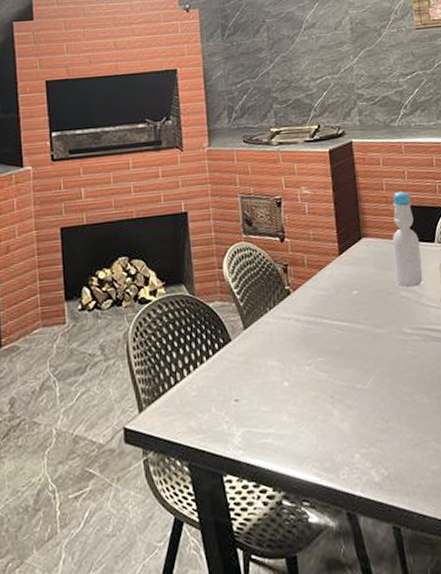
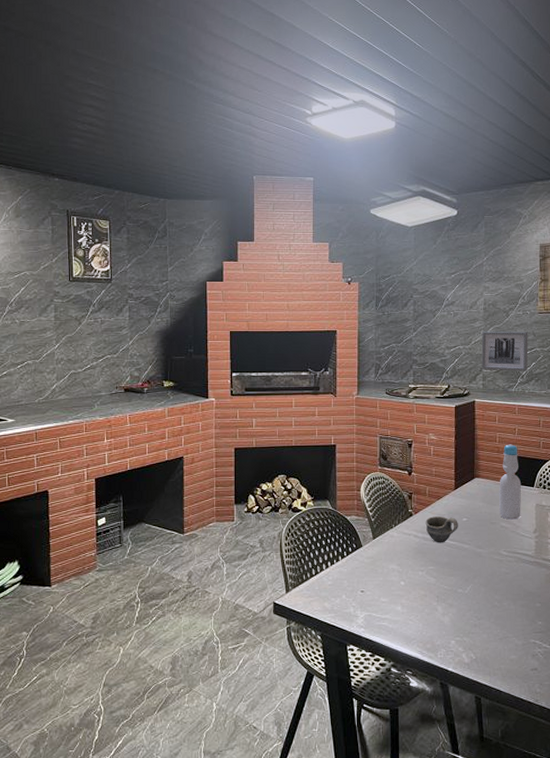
cup: none [307,291,349,327] -> present [425,516,458,543]
wall art: none [352,52,411,103] -> present [481,331,528,371]

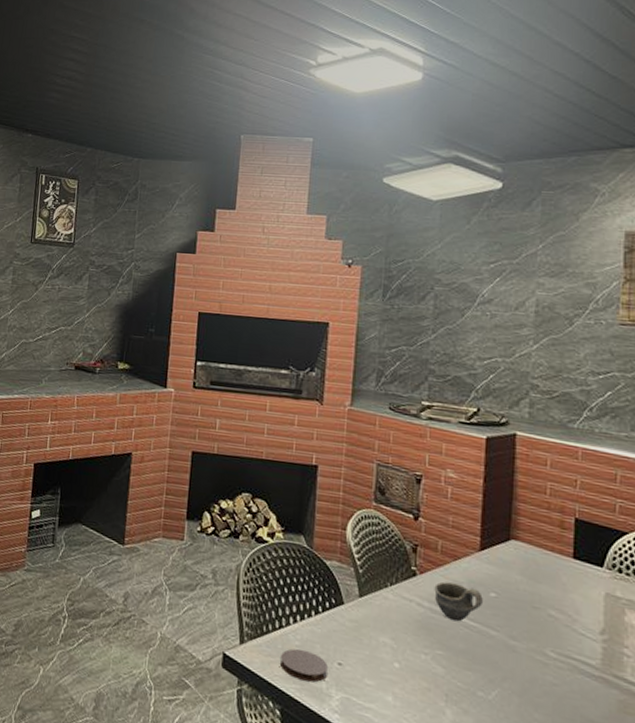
coaster: none [318,586,354,609] -> present [280,648,329,683]
wall art: present [481,331,528,371] -> none [528,341,602,403]
bottle: present [499,444,521,520] -> none [547,500,582,610]

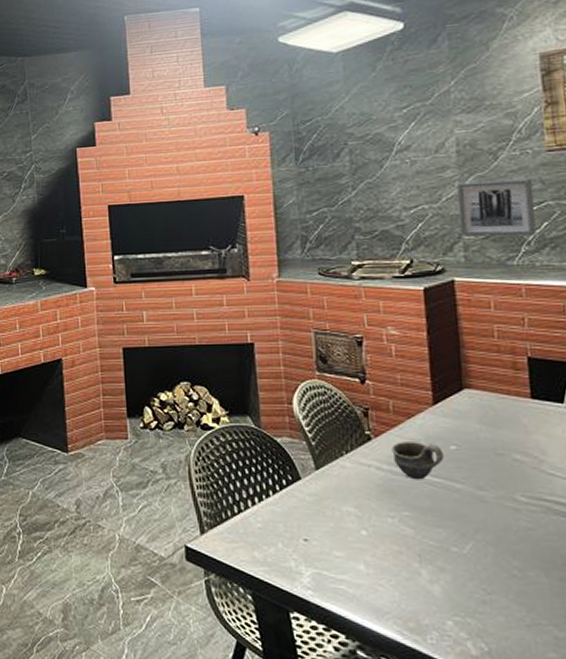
coaster: present [280,648,329,683] -> none [244,530,295,562]
wall art: none [528,341,602,403] -> present [457,178,537,237]

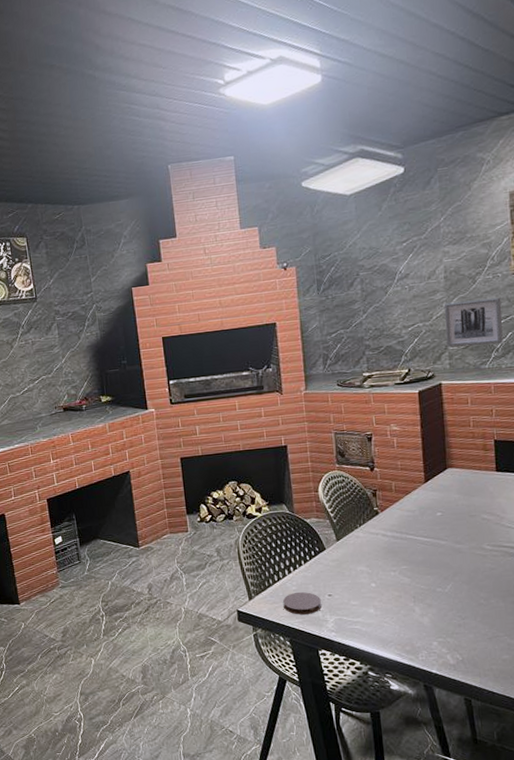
coaster: none [244,530,295,562] -> present [283,591,322,615]
cup: present [391,442,444,480] -> none [393,512,432,541]

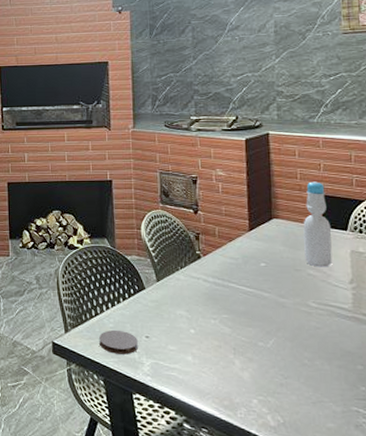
wall art: present [444,297,503,348] -> none [273,54,332,100]
bottle: none [477,427,506,511] -> present [303,181,333,267]

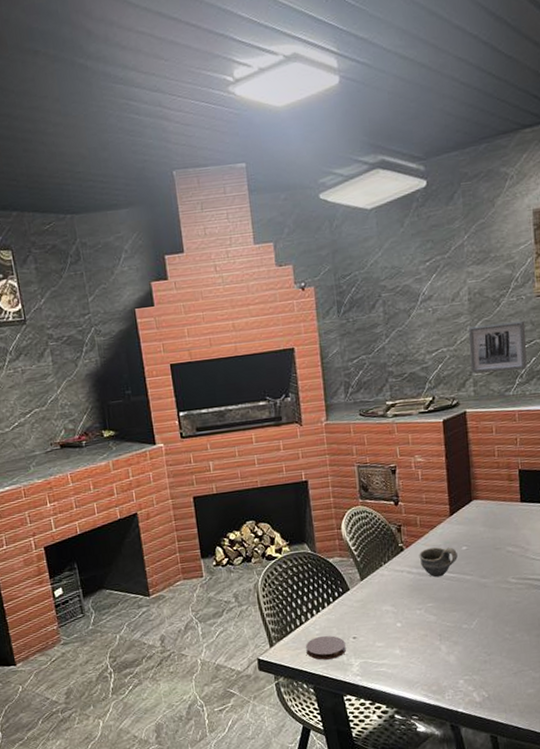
cup: none [216,260,255,290] -> present [419,547,458,578]
wall art: none [273,54,332,100] -> present [468,320,527,374]
bottle: present [303,181,333,267] -> none [501,457,530,543]

